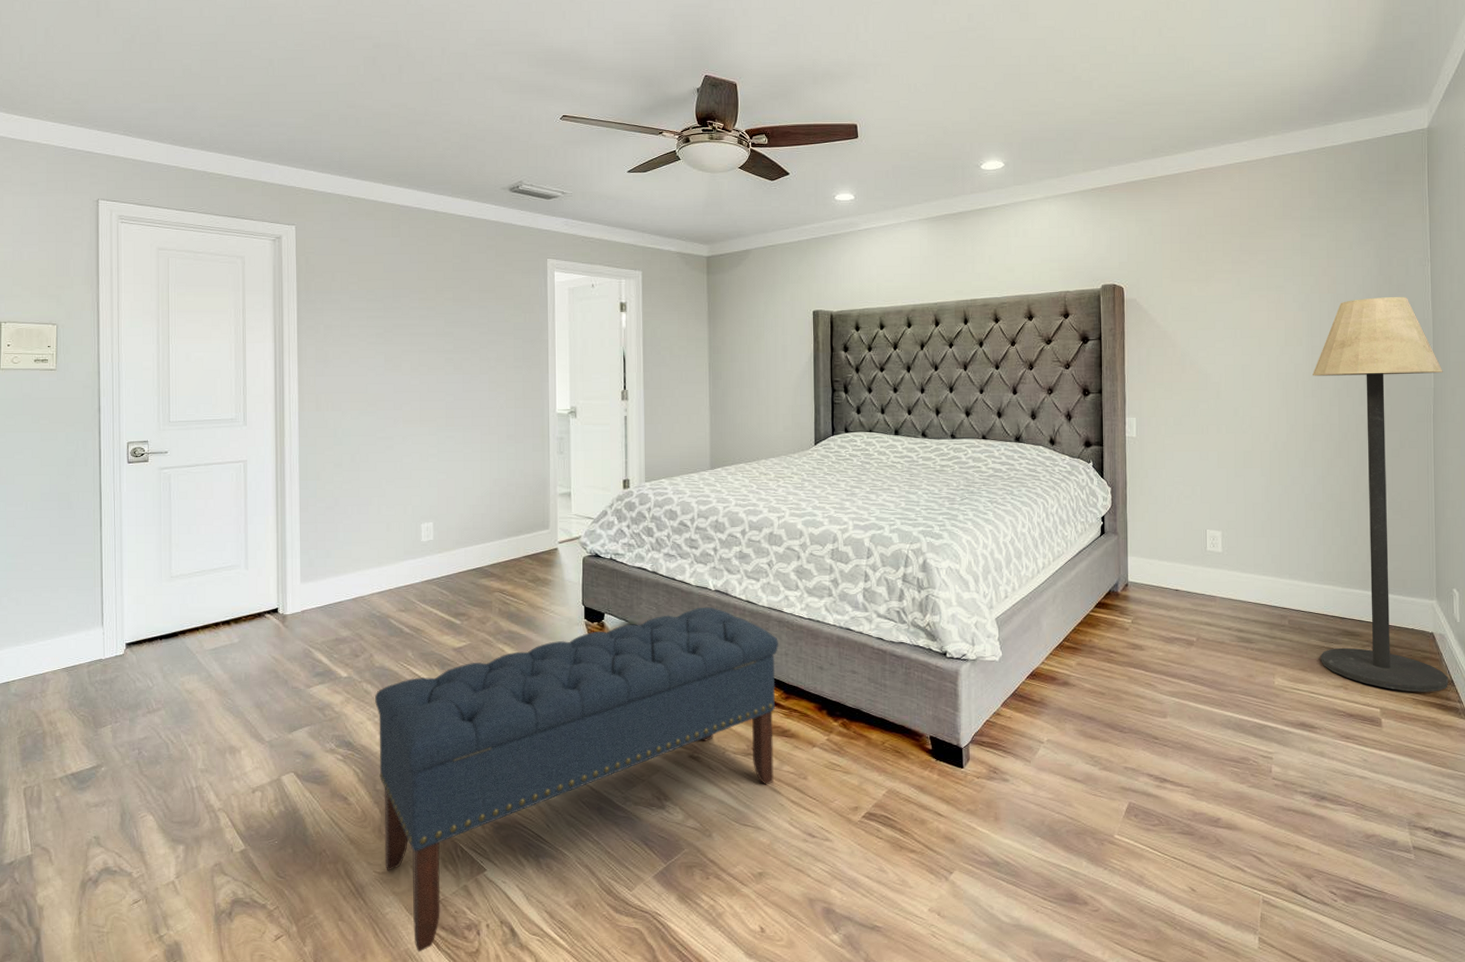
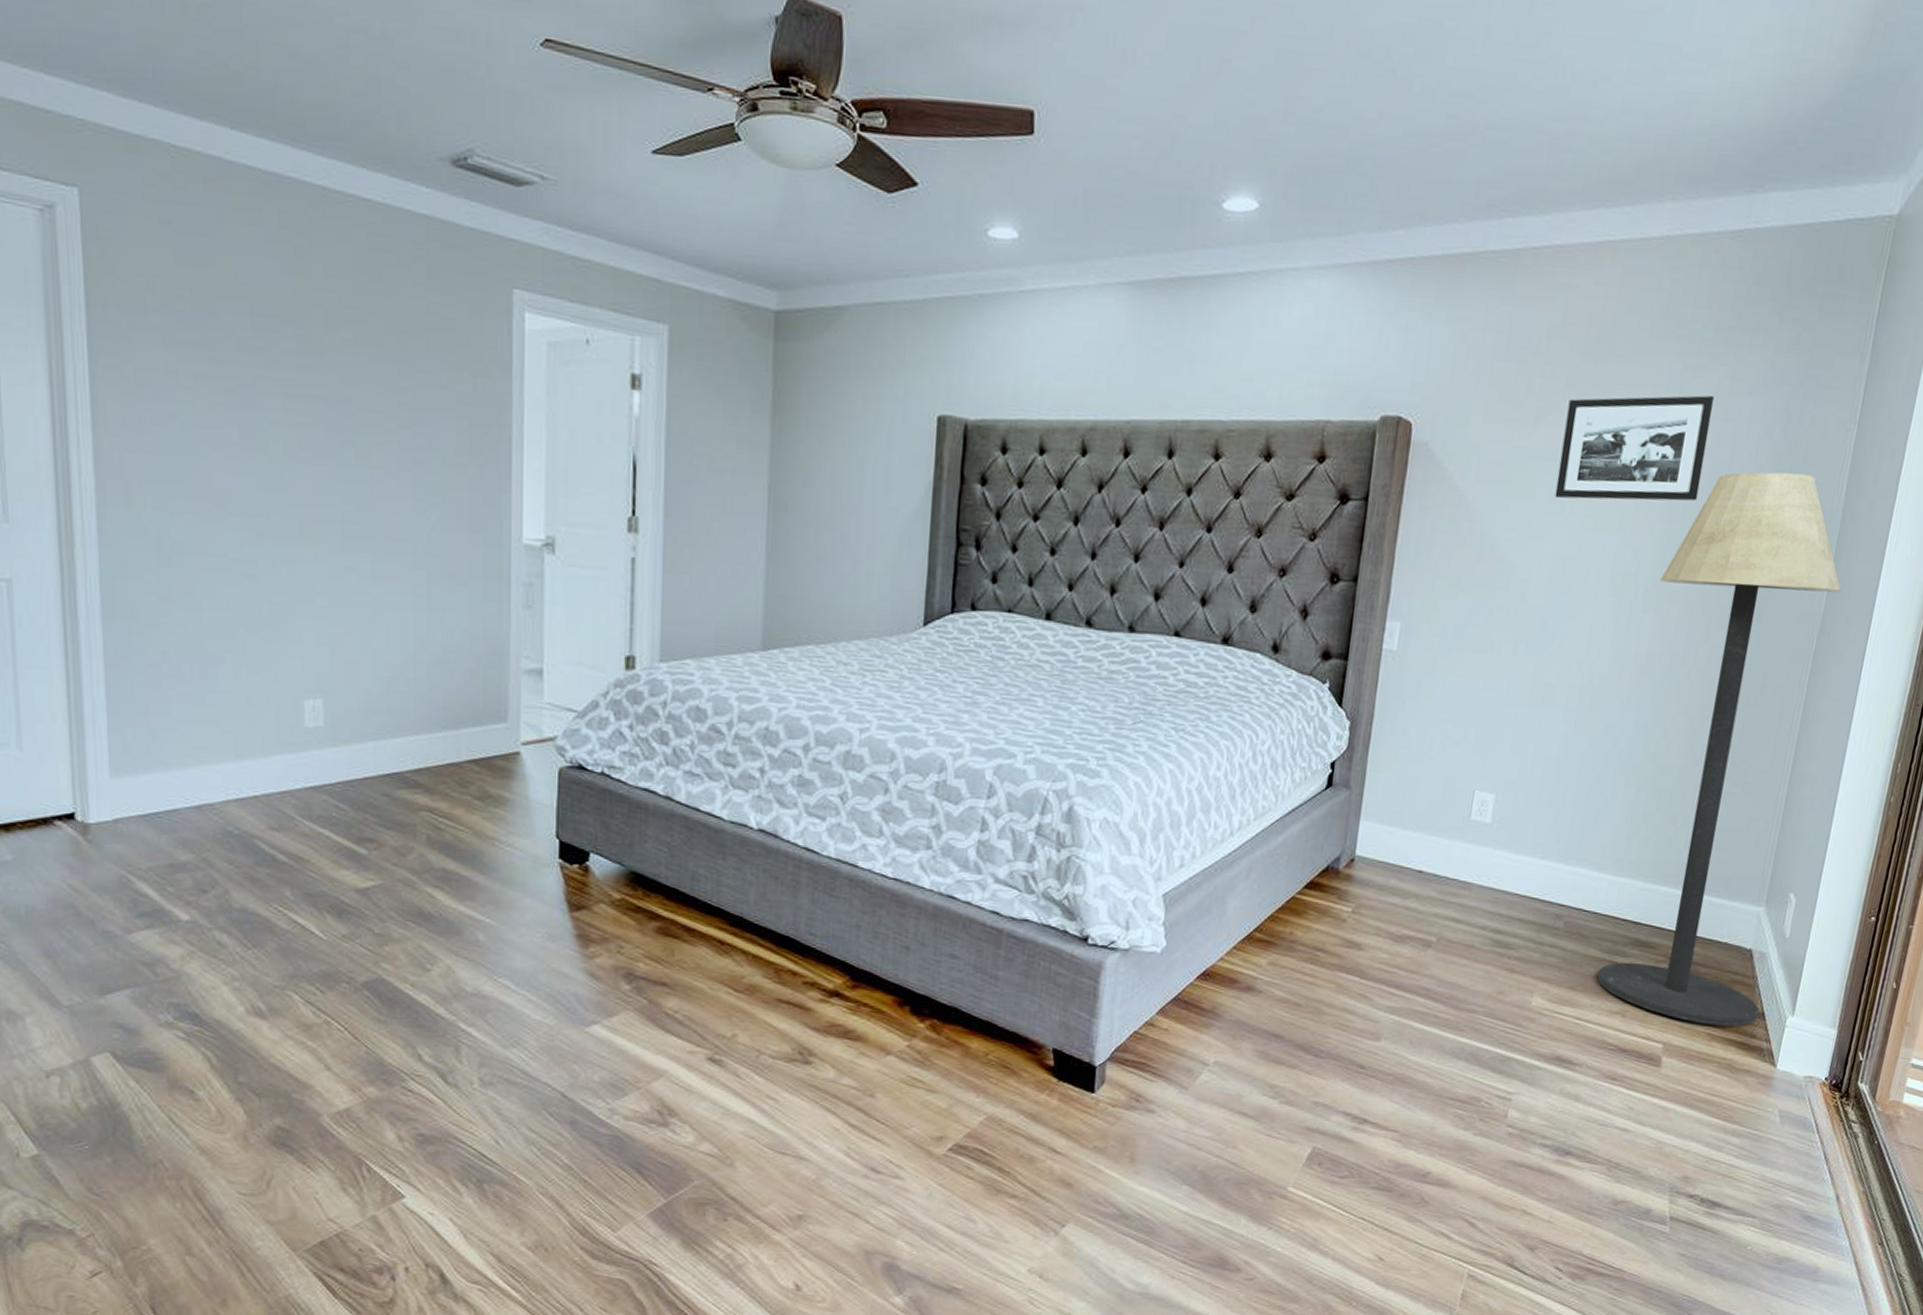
bench: present [375,607,778,952] -> none [234,852,848,1300]
picture frame: none [1227,253,1328,326] -> present [1554,395,1714,501]

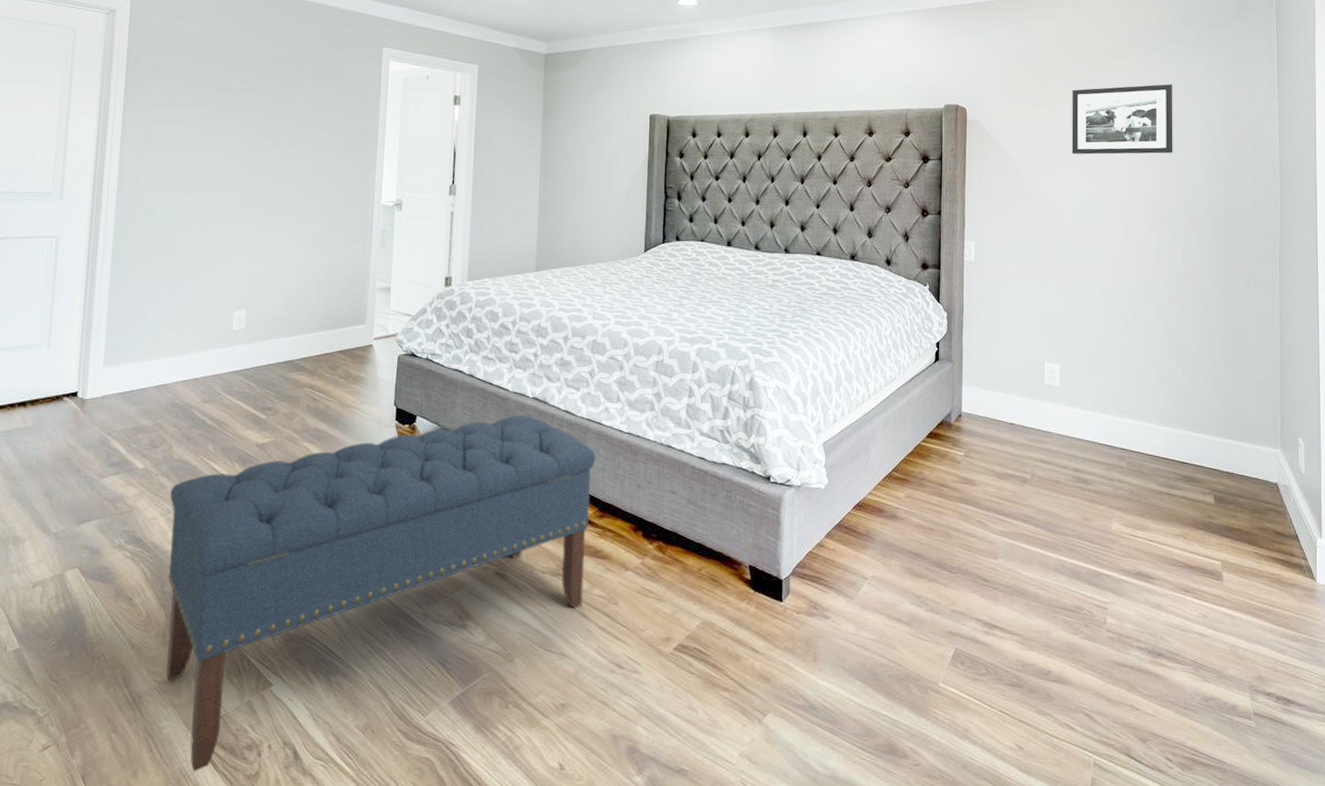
bench: none [234,852,848,1300] -> present [165,414,596,772]
floor lamp: present [1597,472,1841,1027] -> none [1157,132,1293,547]

